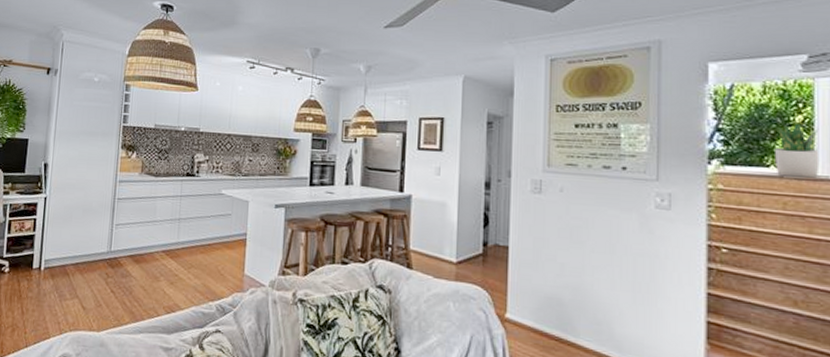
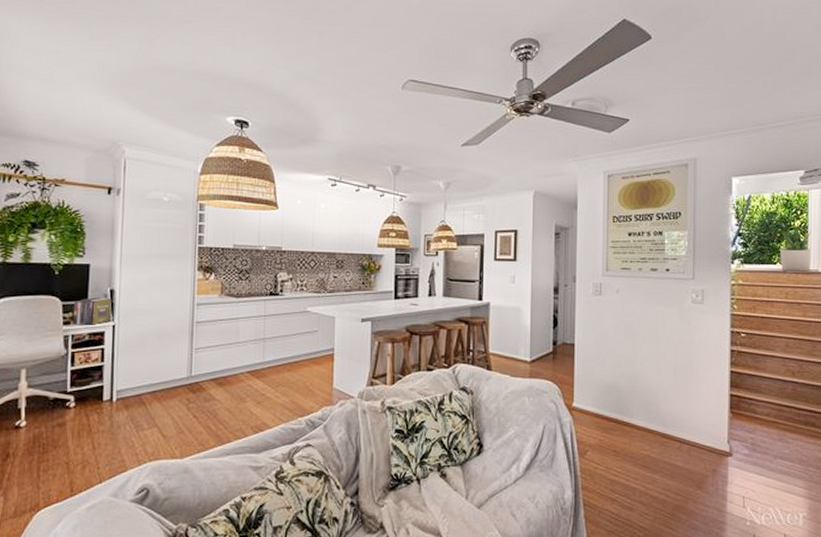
books: none [11,170,45,196] -> present [72,297,112,325]

